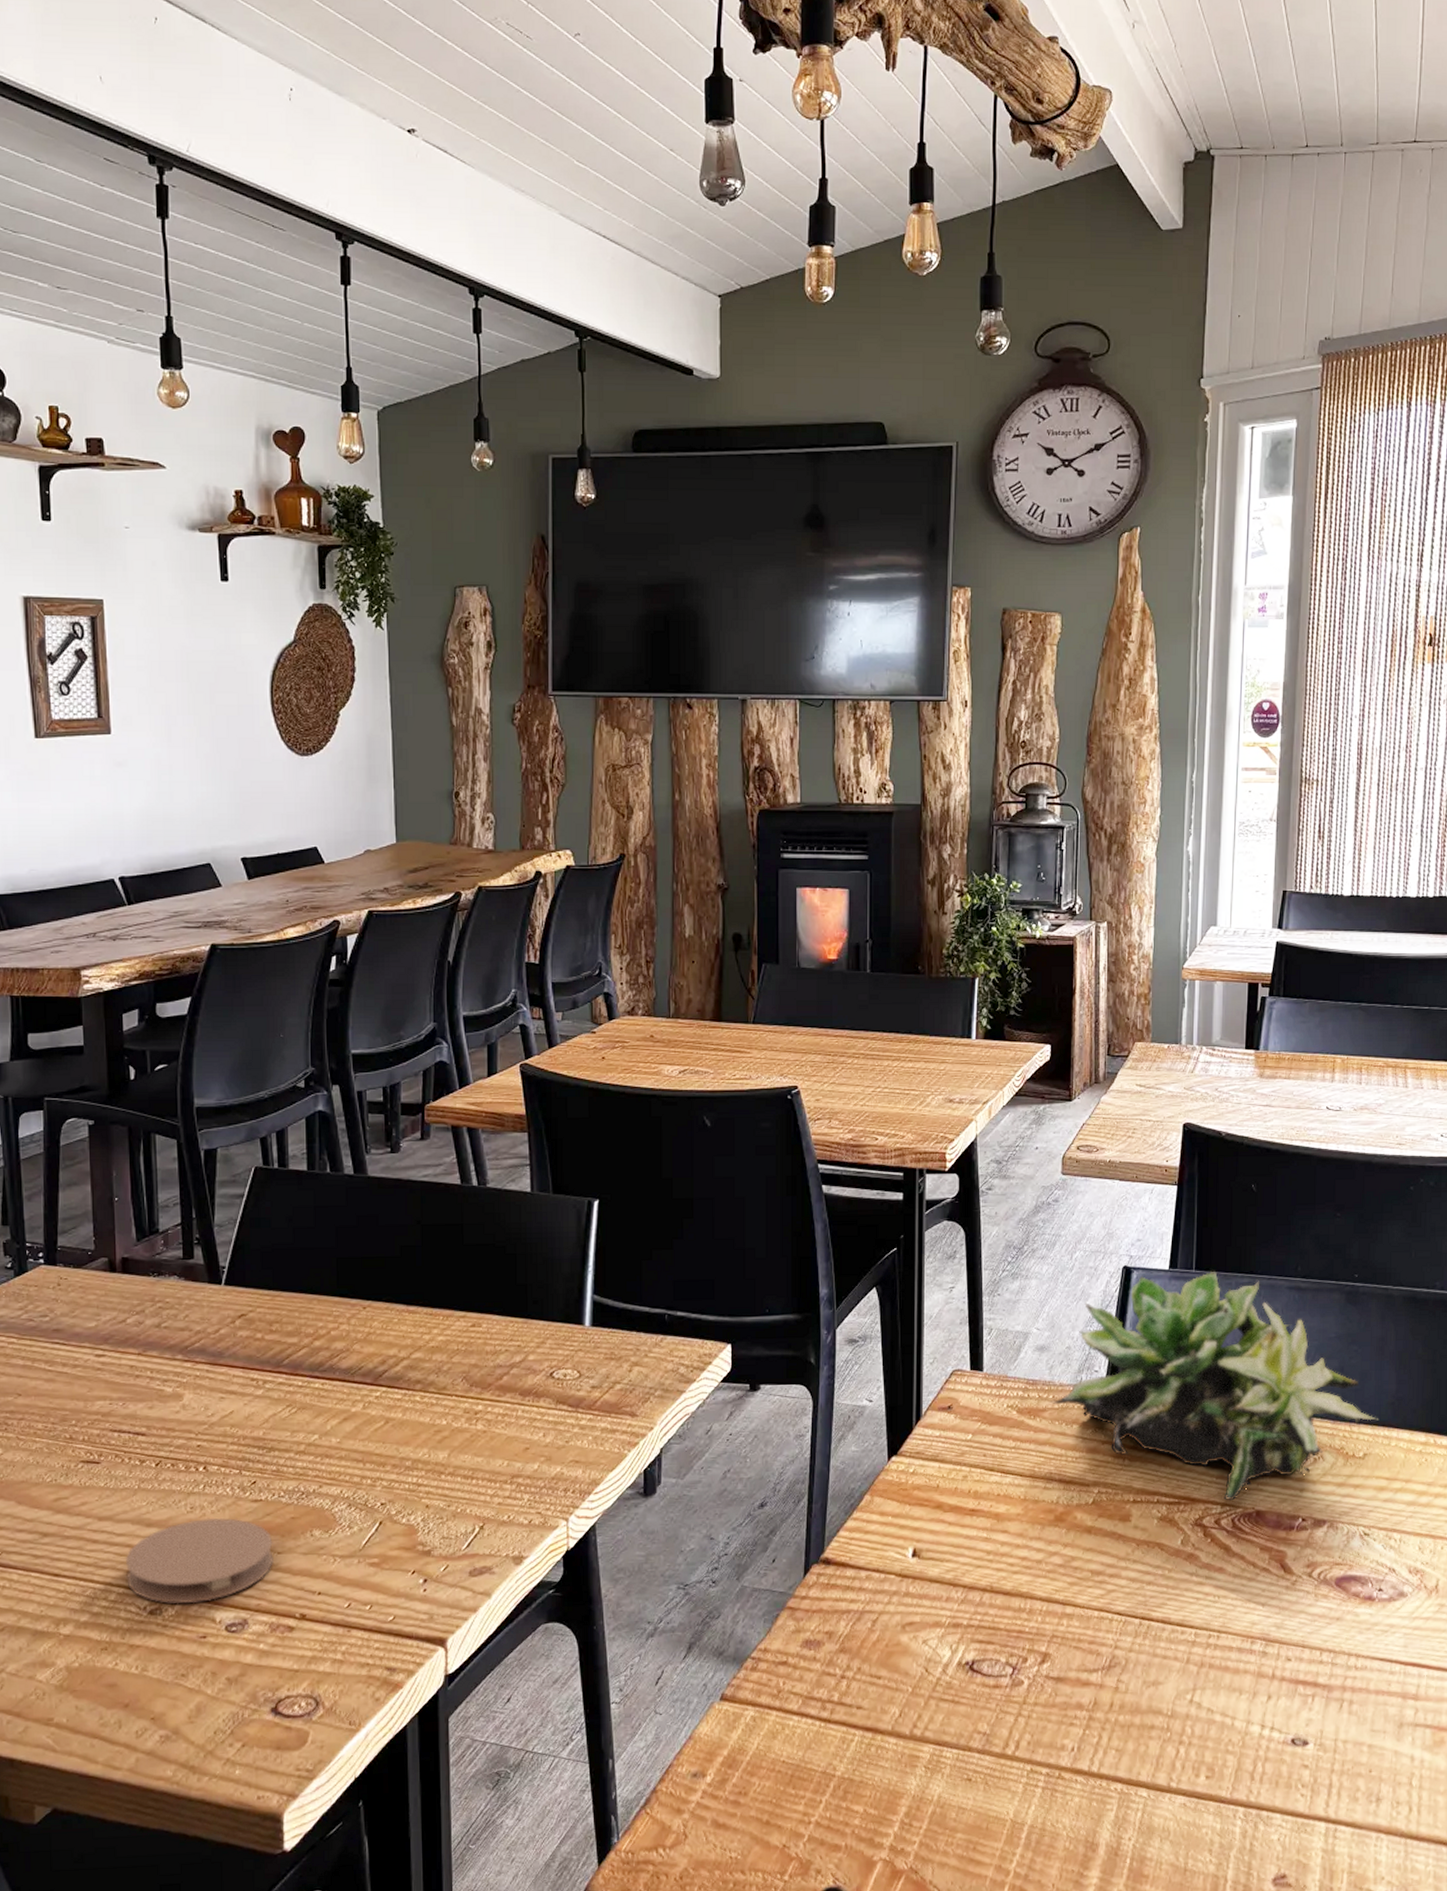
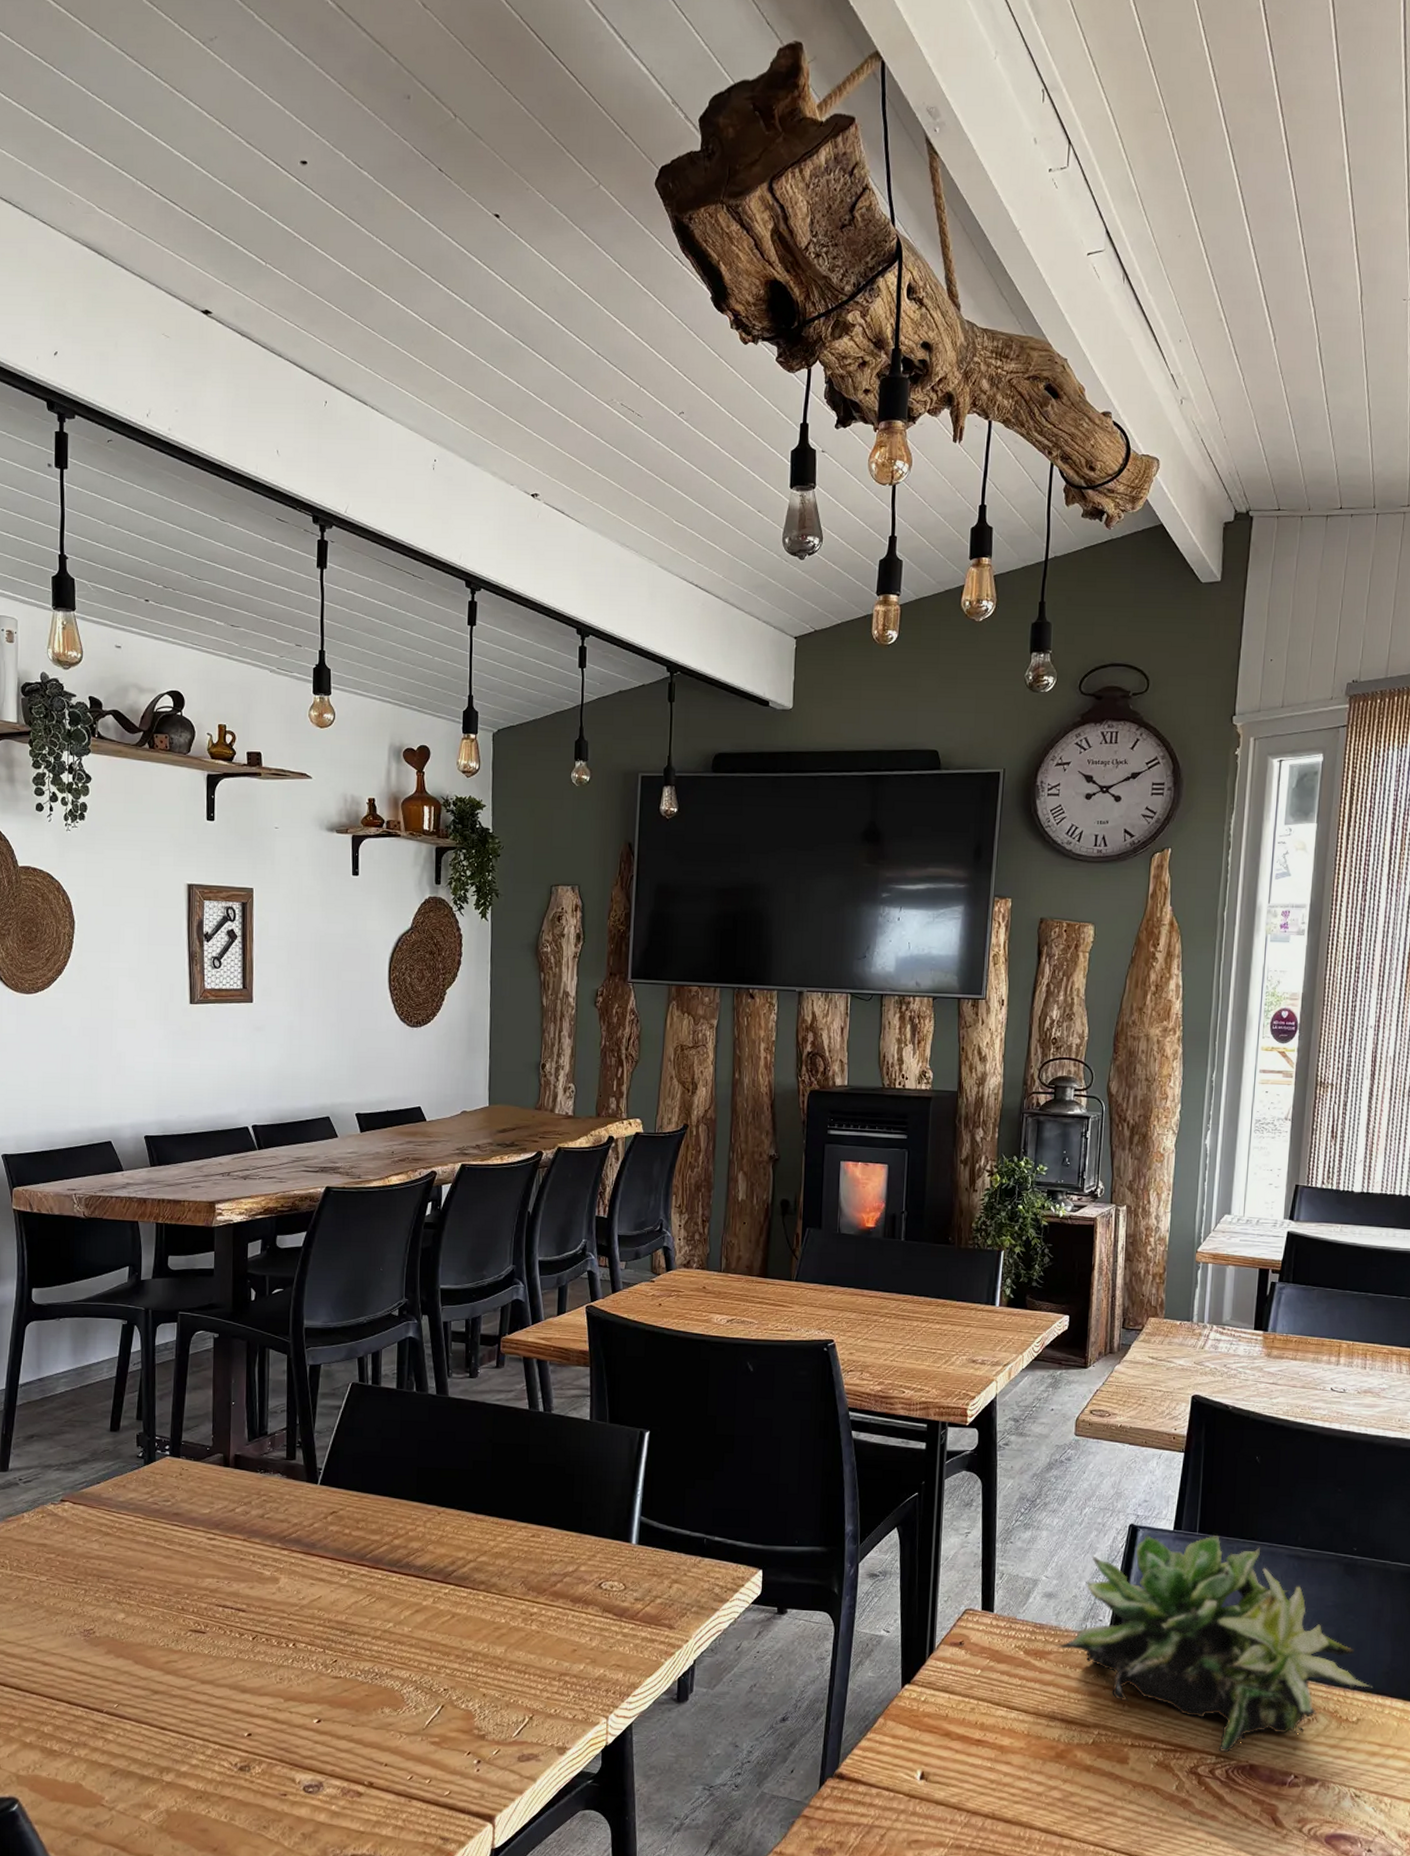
coaster: present [126,1517,275,1604] -> none [222,1689,349,1764]

